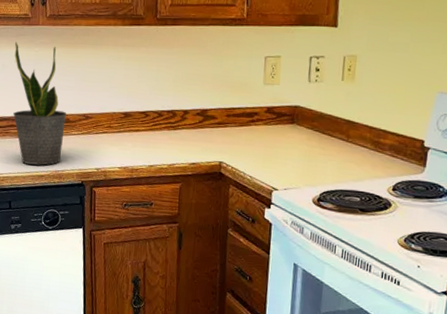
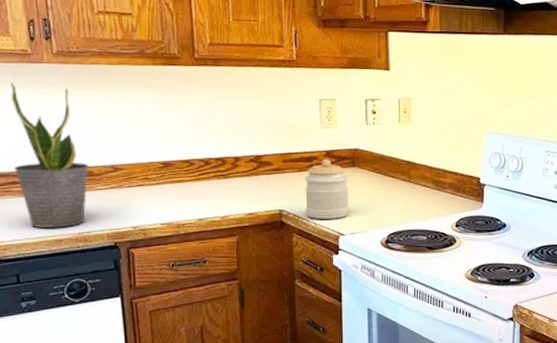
jar: none [243,114,286,174] -> present [304,158,349,219]

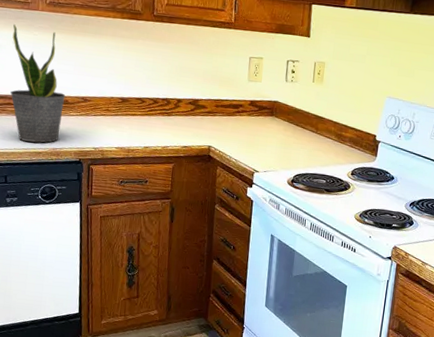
jar: present [304,158,349,219] -> none [229,107,267,158]

